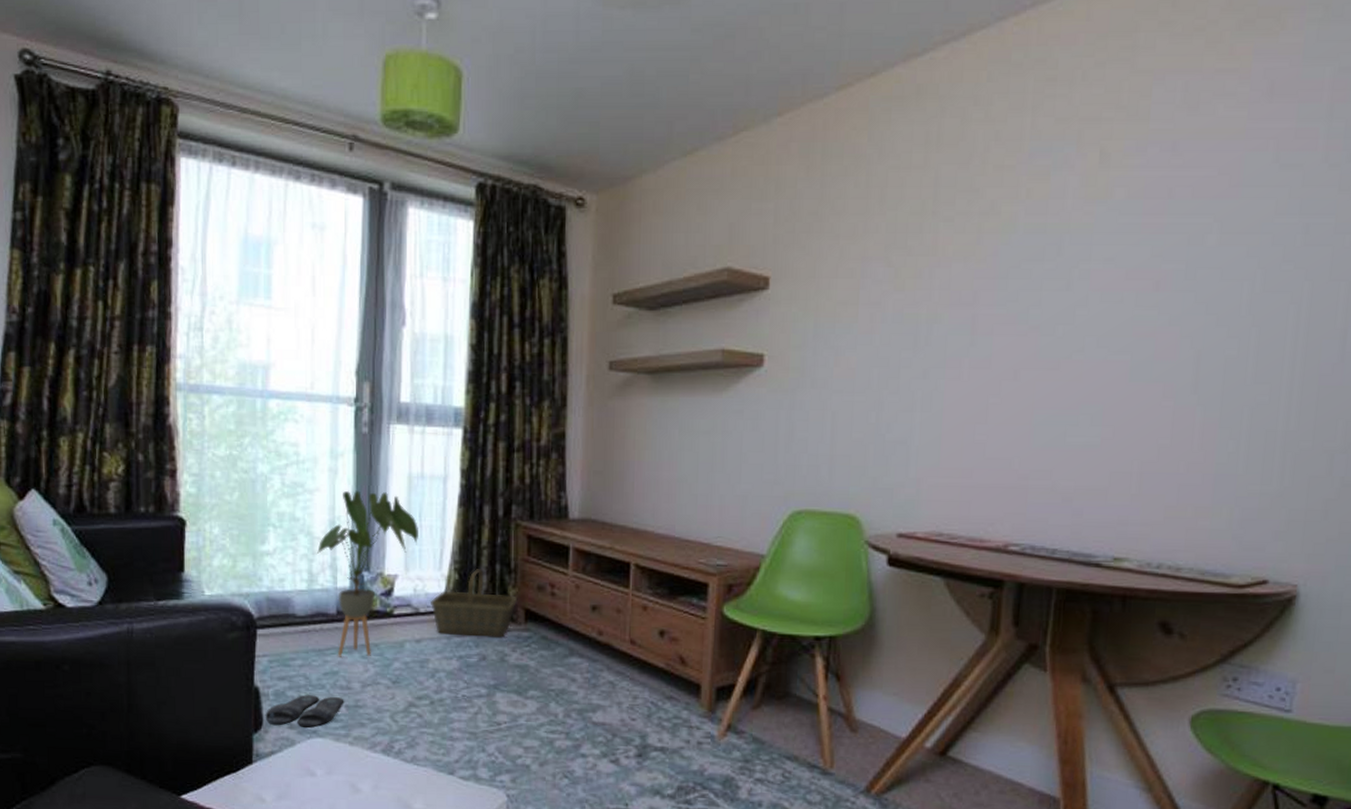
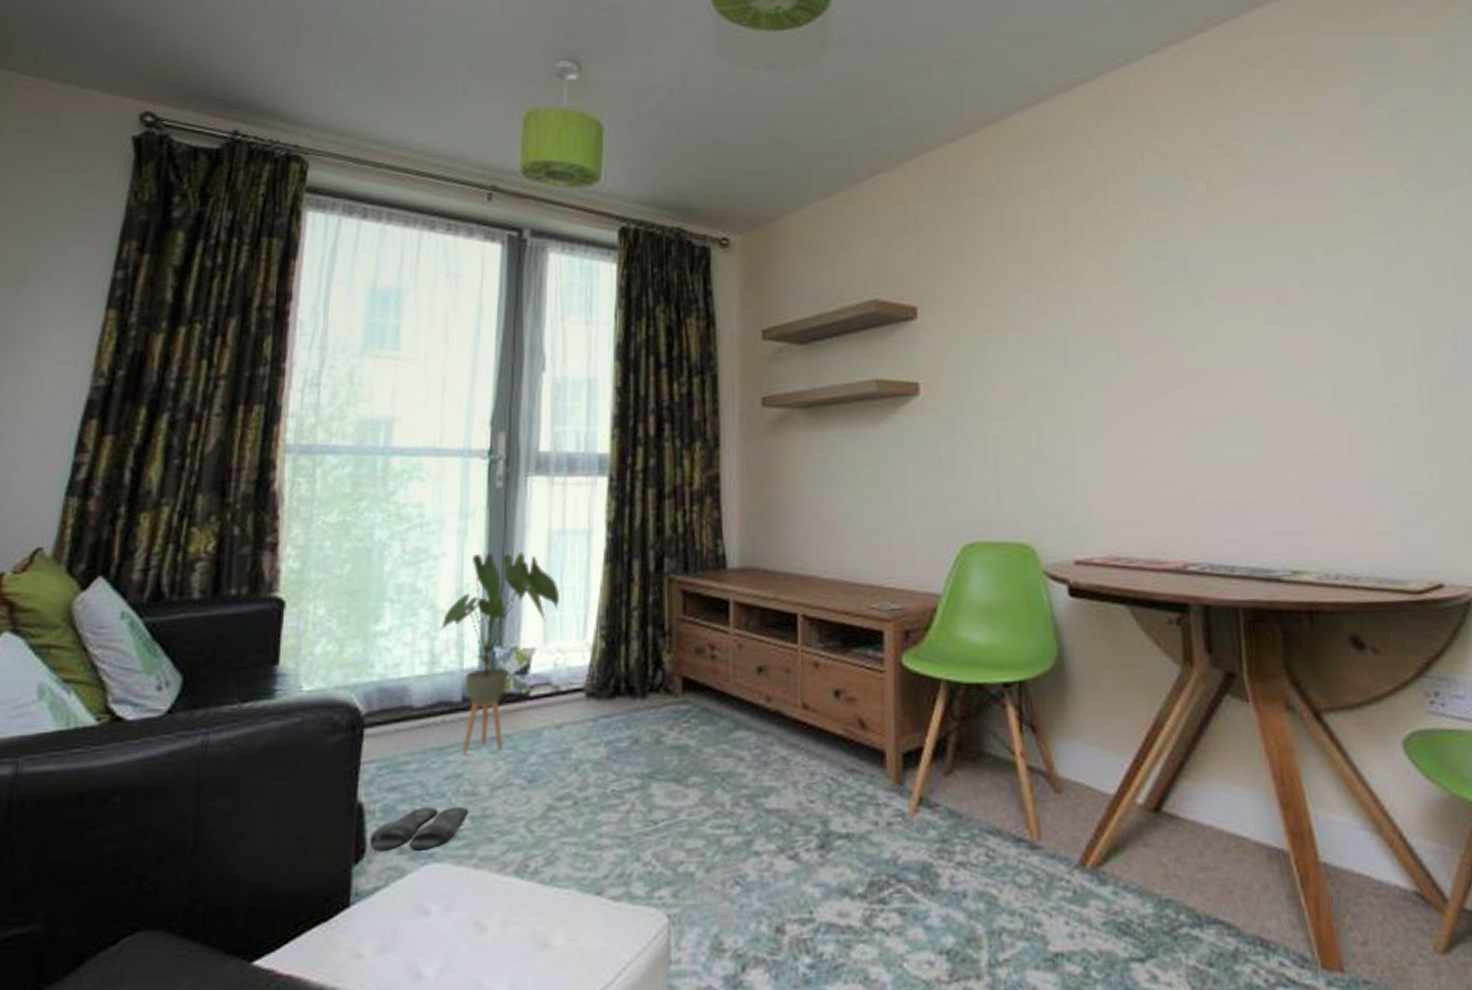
basket: present [431,569,518,638] -> none [573,634,674,716]

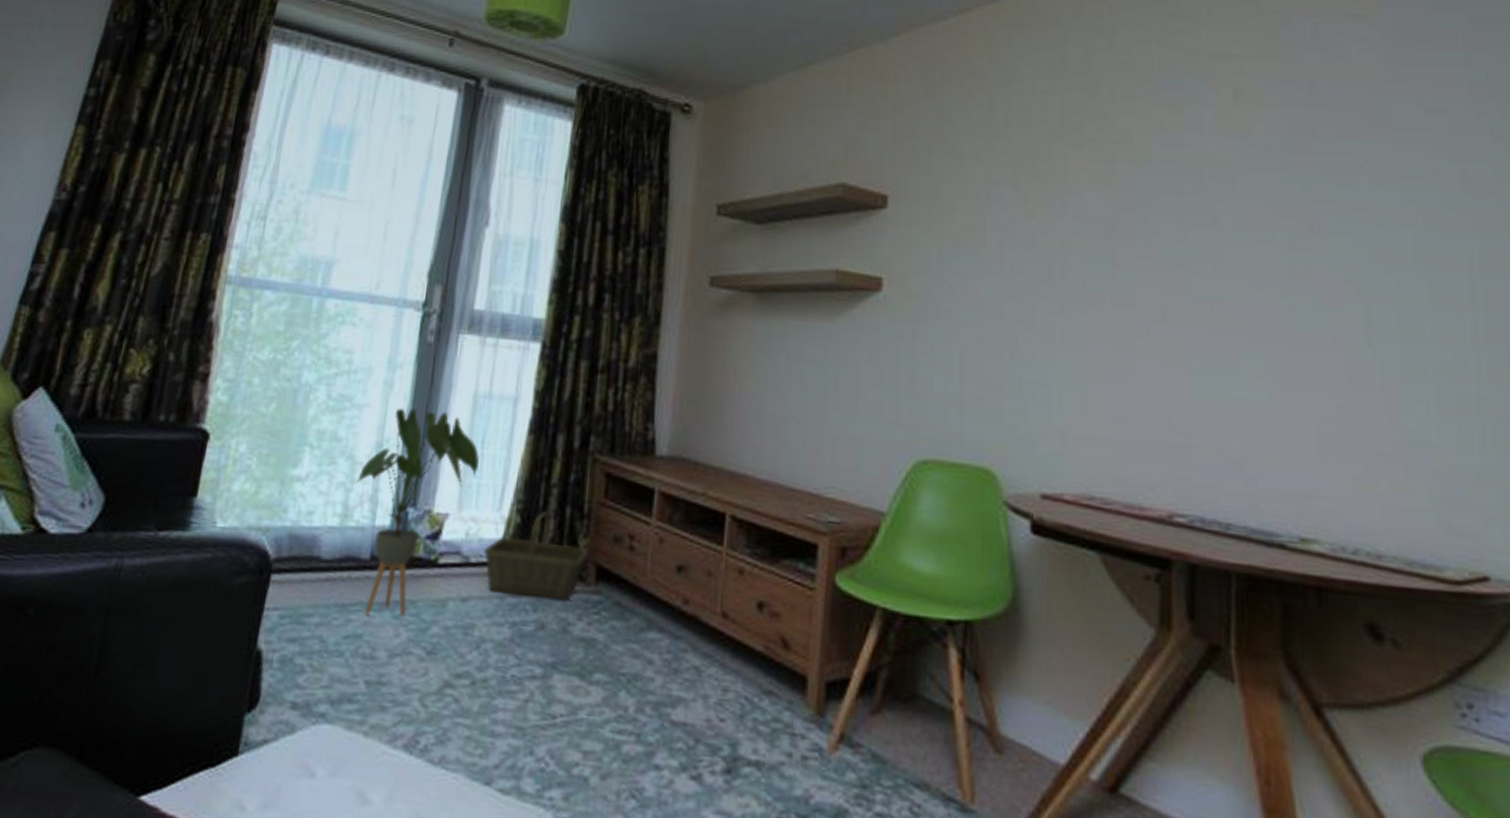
slippers: present [369,806,467,851] -> none [263,663,364,709]
basket: none [573,634,674,716] -> present [484,511,589,601]

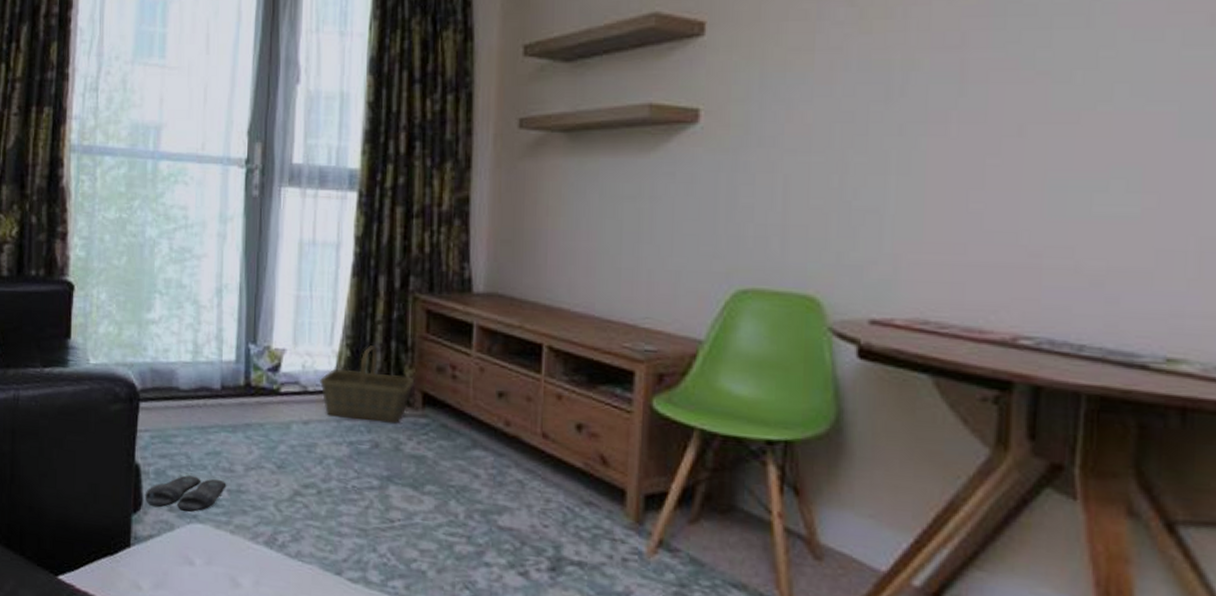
slippers: none [263,663,364,709] -> present [145,475,225,512]
house plant: present [356,408,480,616] -> none [202,256,310,437]

